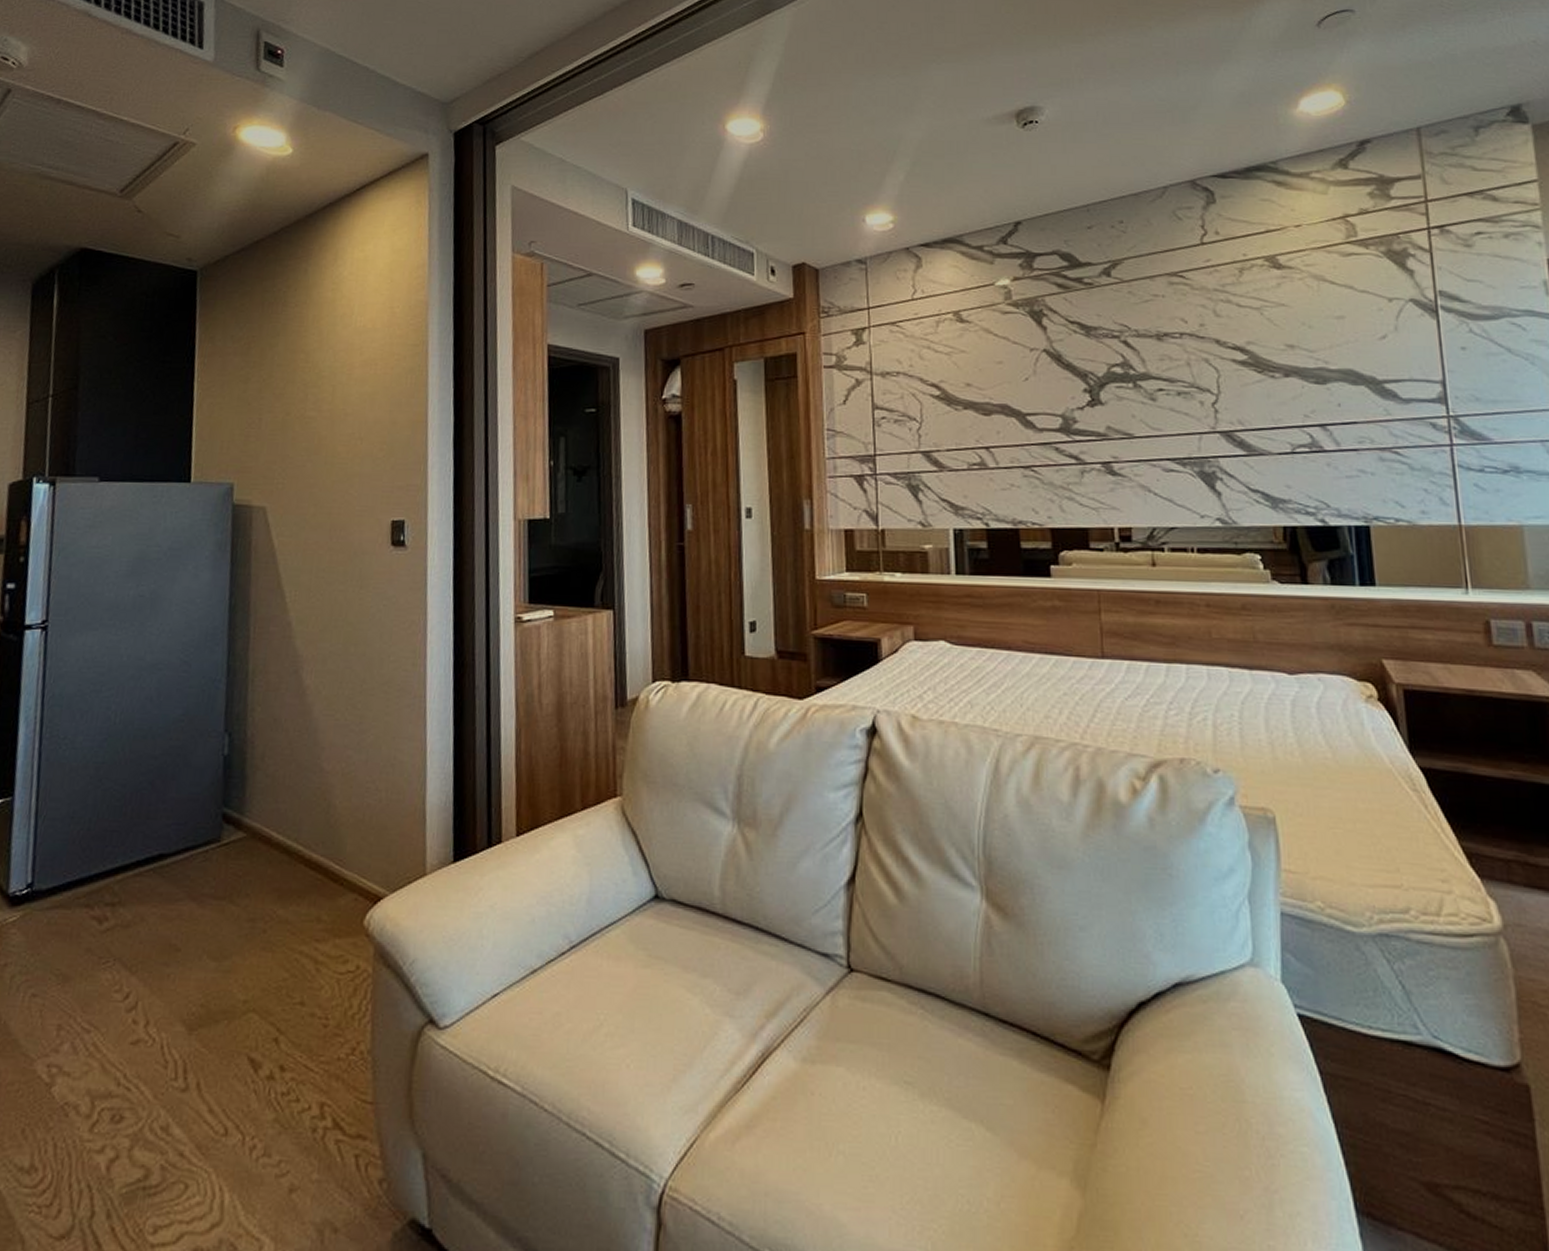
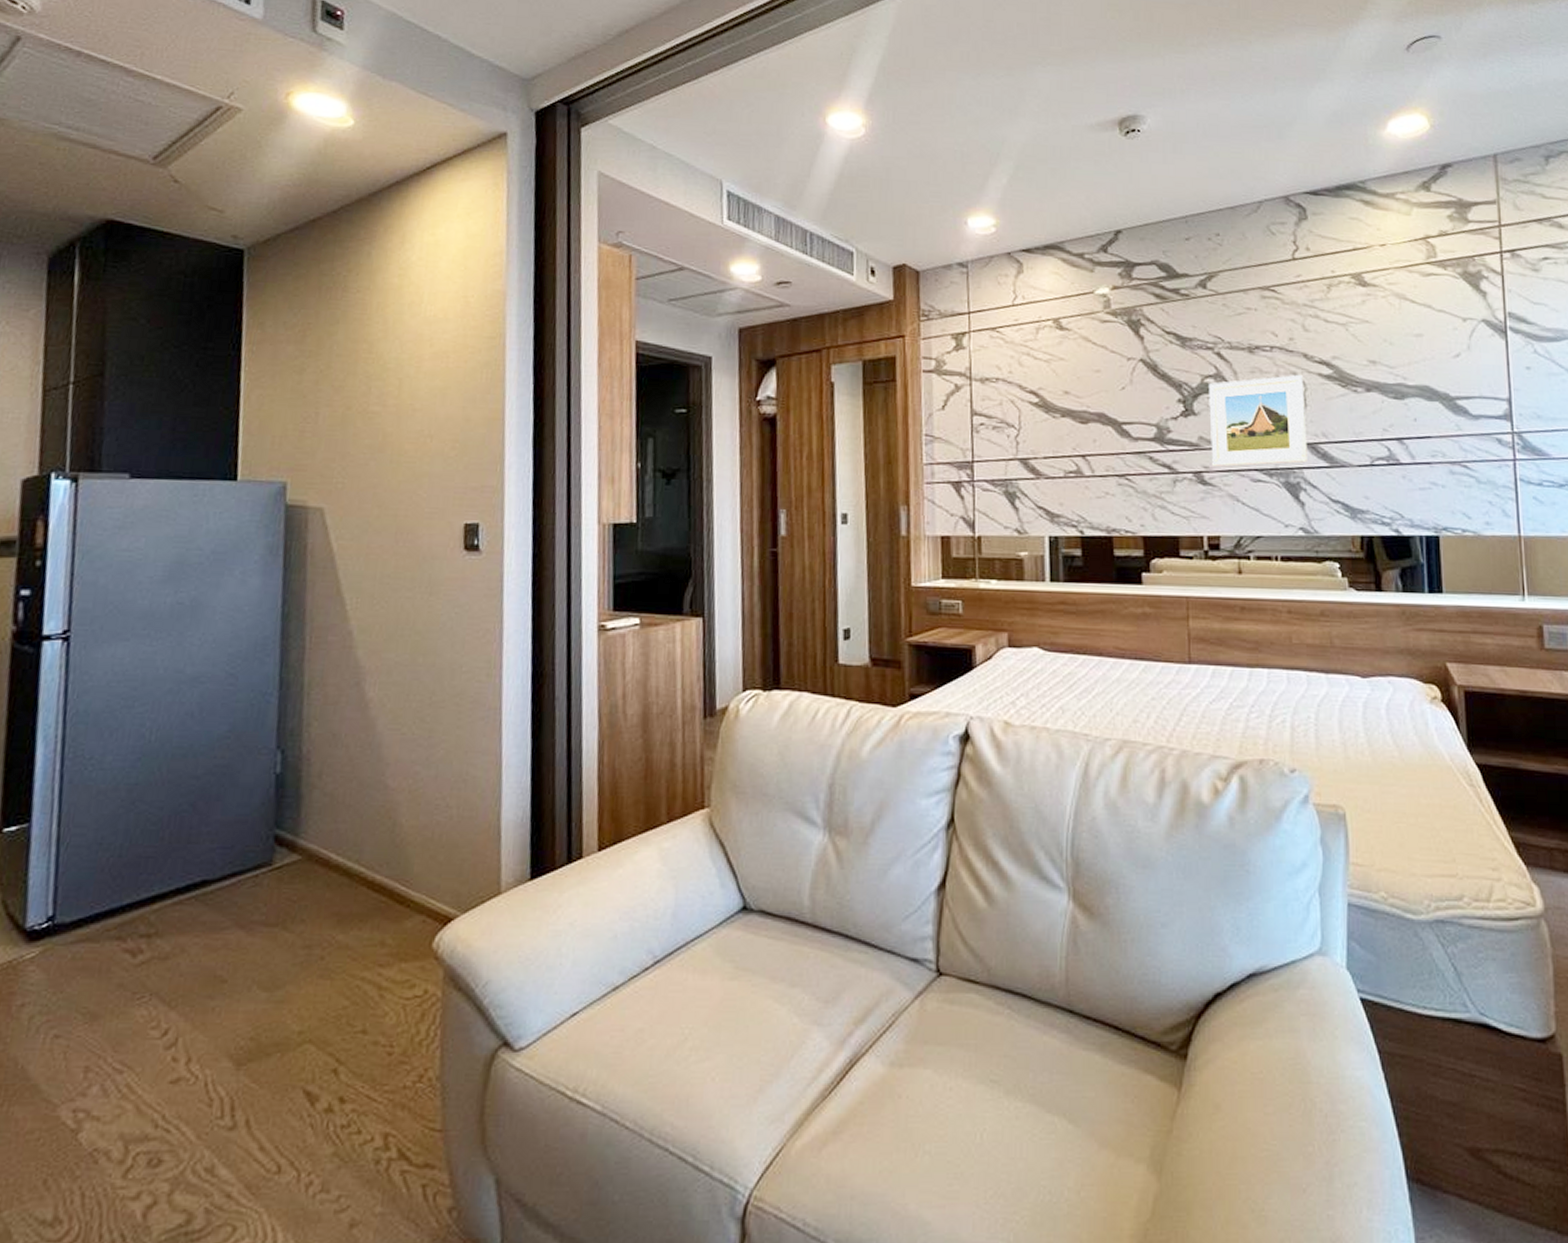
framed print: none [1116,360,1223,457] -> present [1209,374,1307,467]

